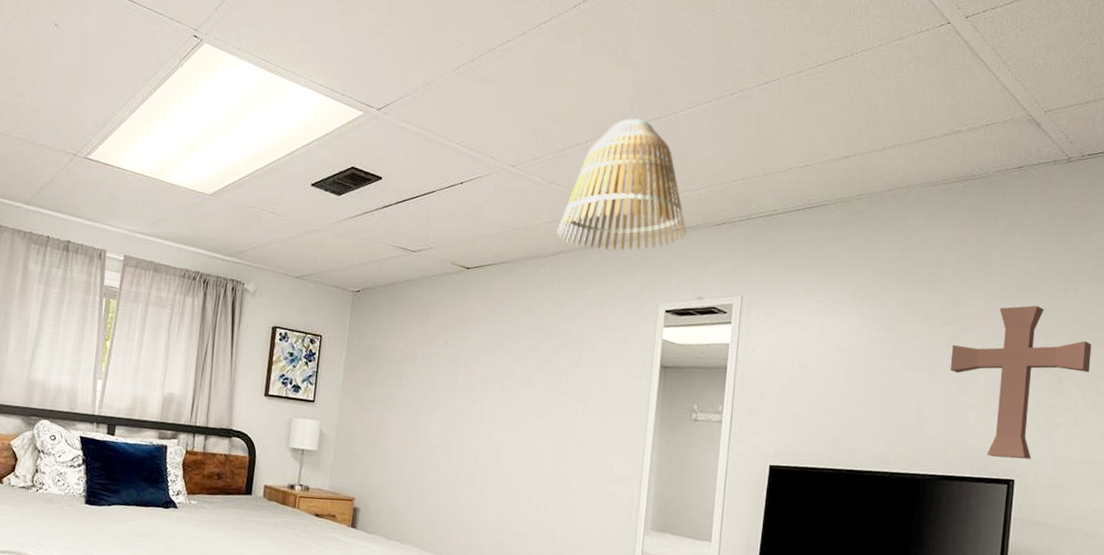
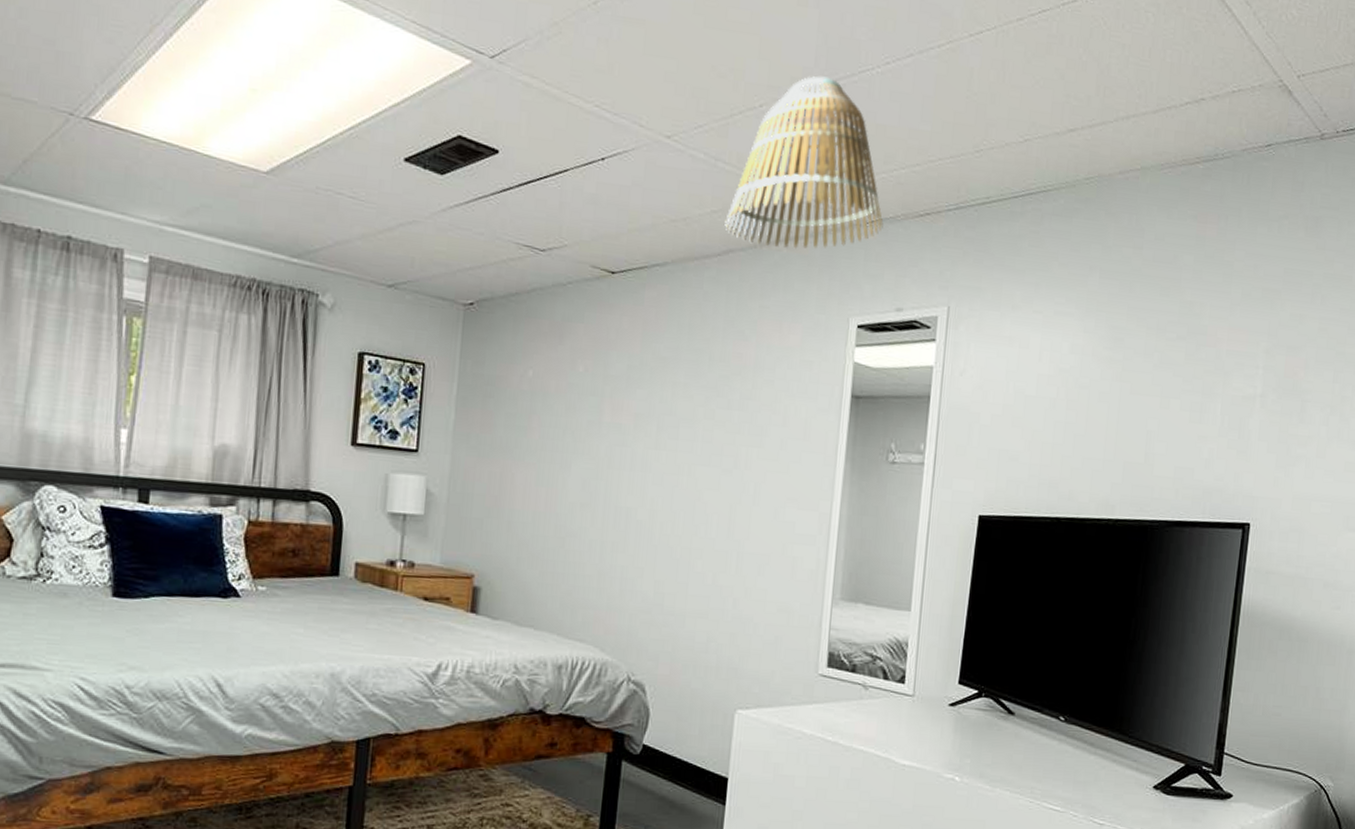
decorative cross: present [950,305,1092,459] -> none [1184,315,1338,499]

